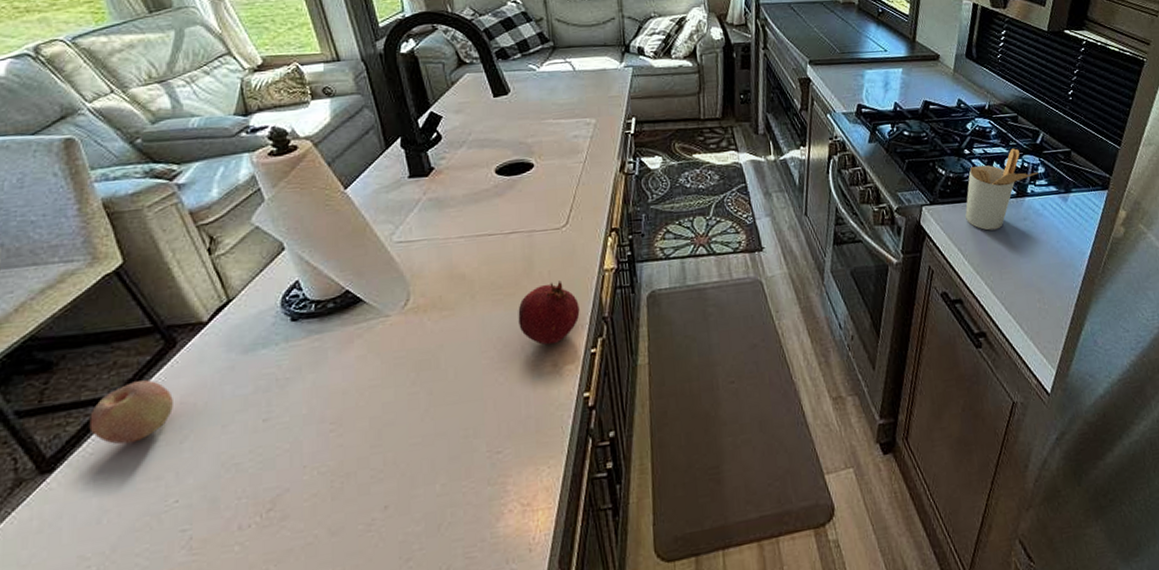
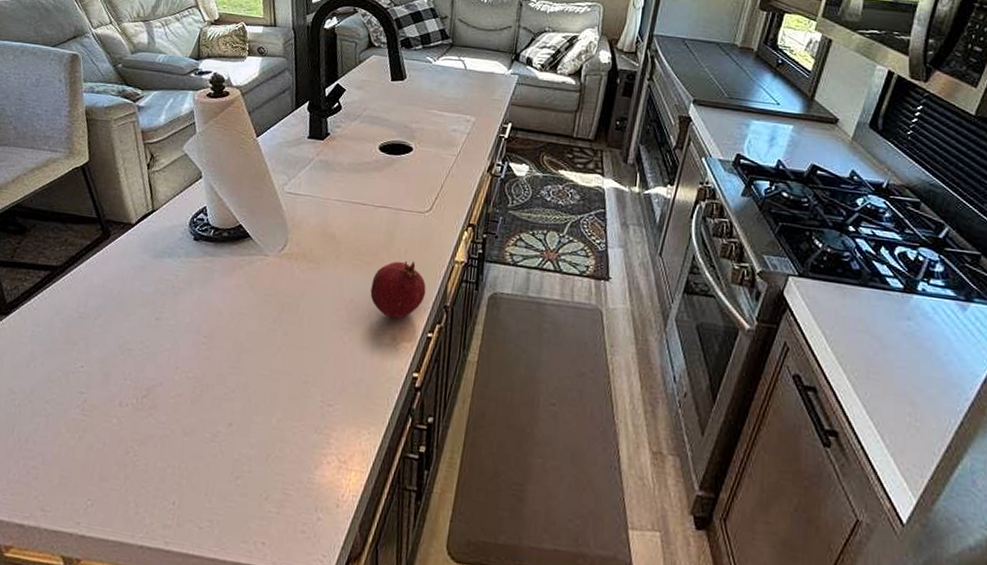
fruit: present [89,380,173,445] -> none [38,259,98,309]
utensil holder: present [965,148,1039,231] -> none [837,237,935,322]

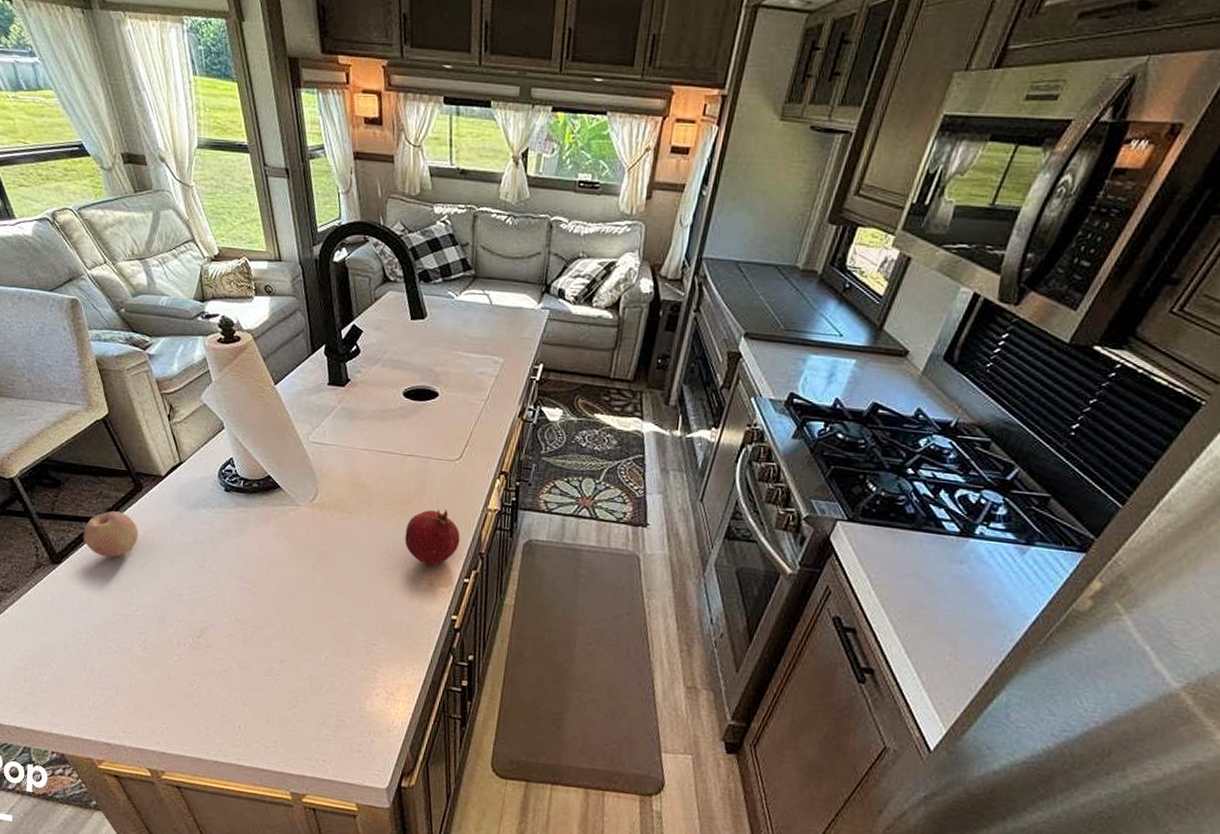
fruit: none [38,259,98,309] -> present [83,511,138,558]

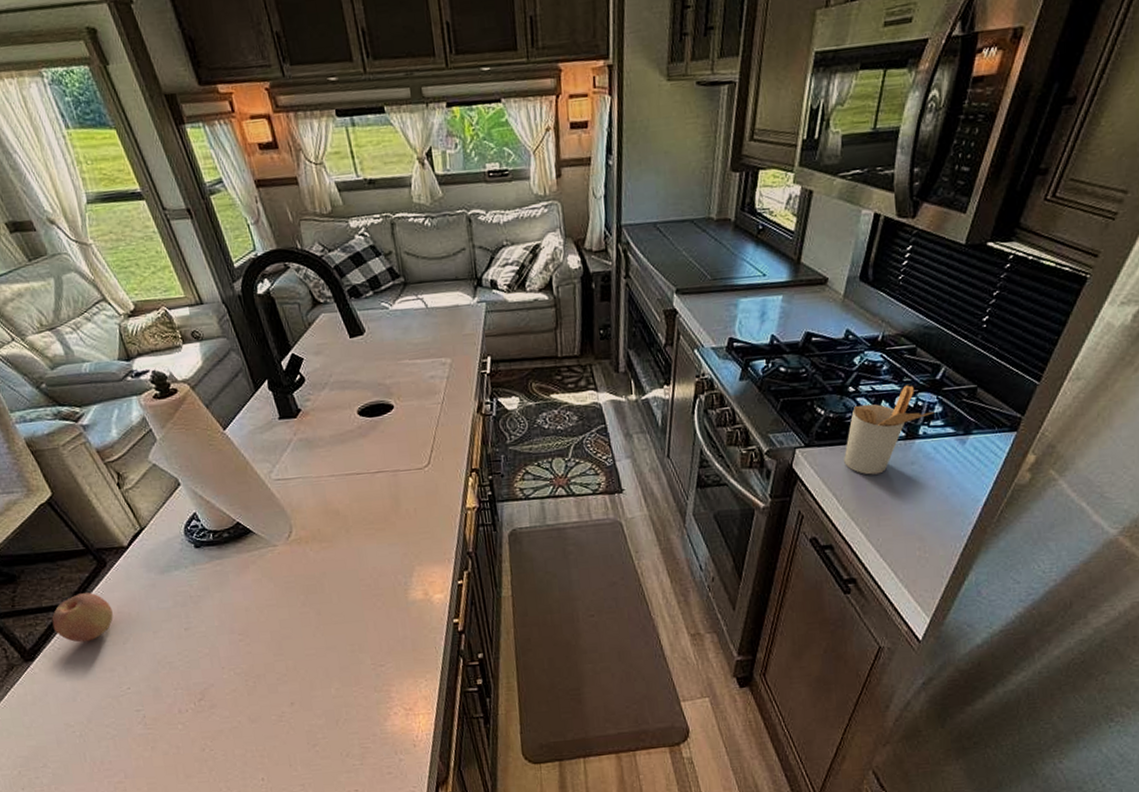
fruit: present [404,509,460,566] -> none [389,518,446,576]
utensil holder: none [886,479,997,566] -> present [844,385,935,475]

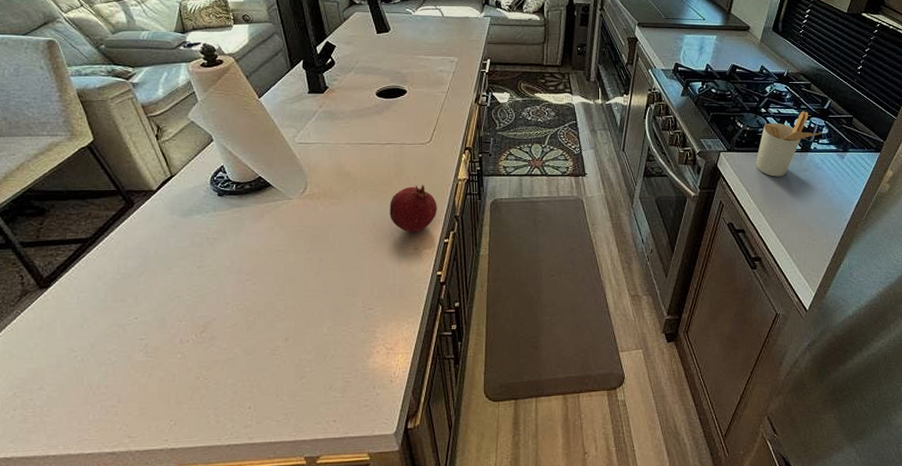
fruit: present [51,592,114,643] -> none [73,229,132,274]
fruit: none [389,518,446,576] -> present [389,185,437,233]

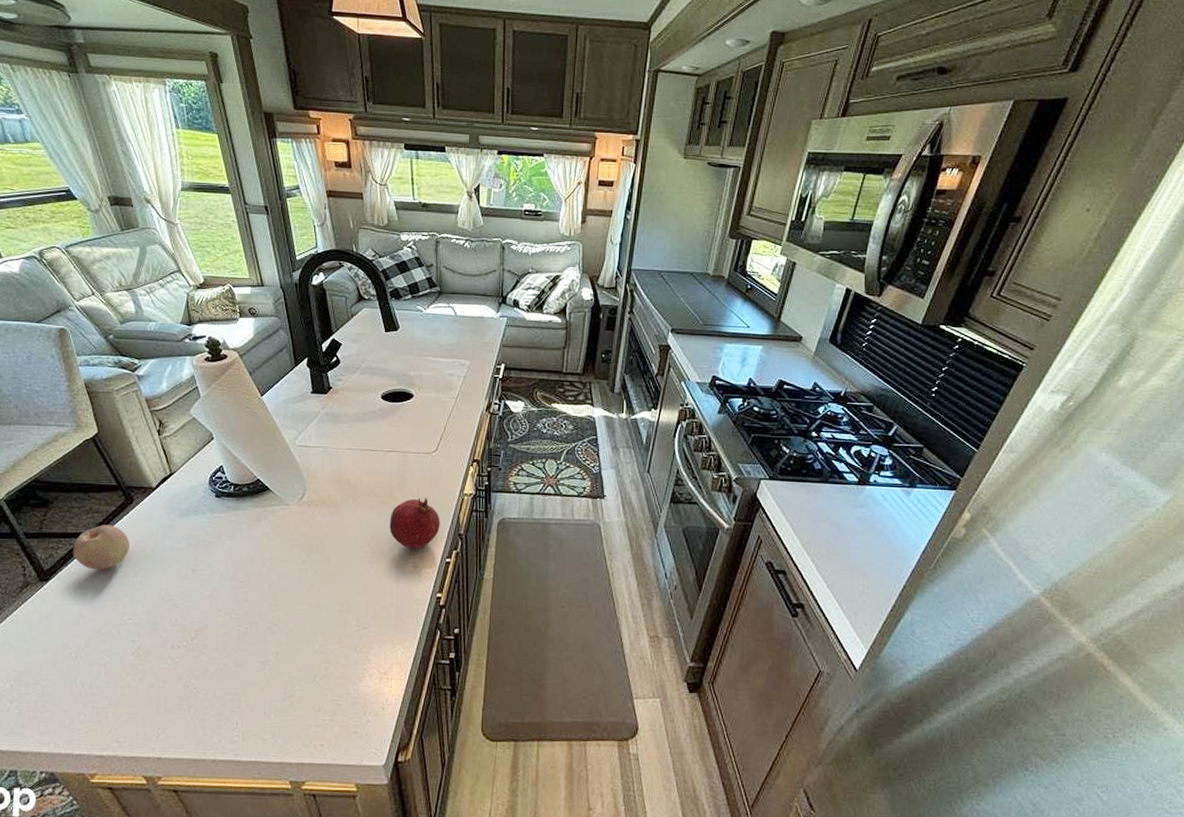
fruit: none [73,229,132,274] -> present [73,525,130,570]
utensil holder: present [756,111,822,177] -> none [802,437,885,512]

